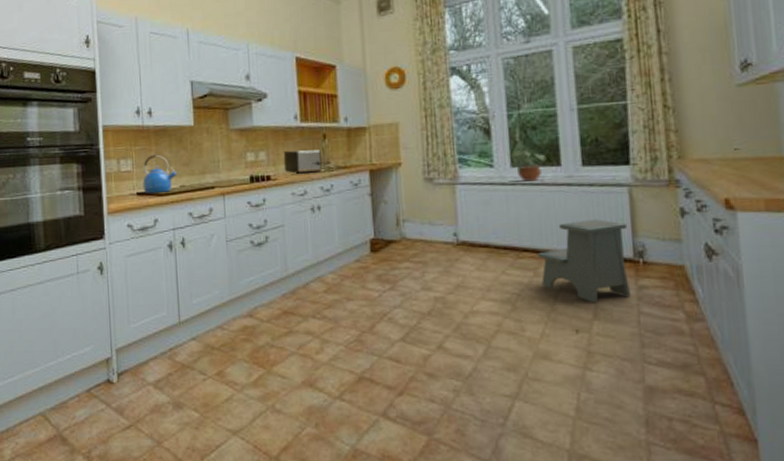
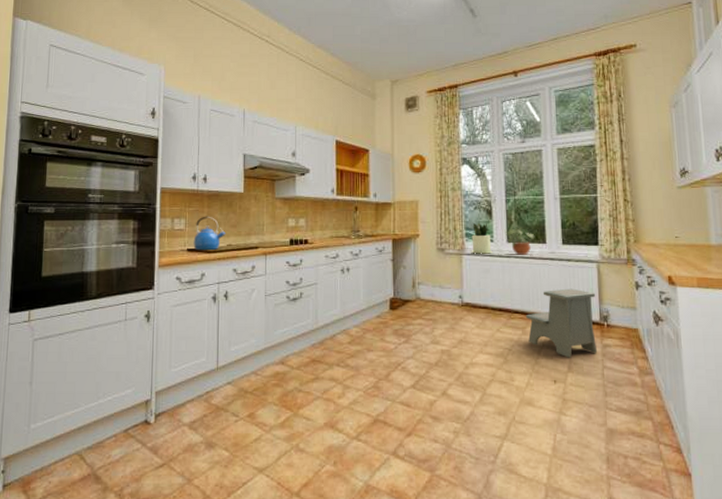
toaster: present [283,149,322,174] -> none [320,218,353,239]
planter: none [466,144,494,183] -> present [471,222,493,254]

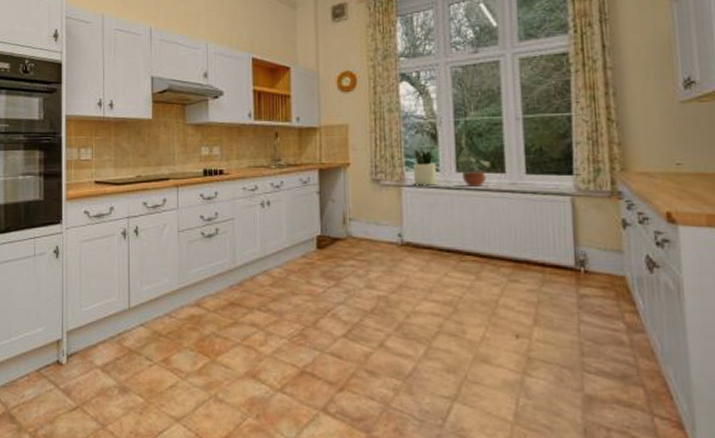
kettle: present [193,216,226,251] -> none [101,145,134,183]
step stool: present [525,288,598,358] -> none [479,226,572,309]

